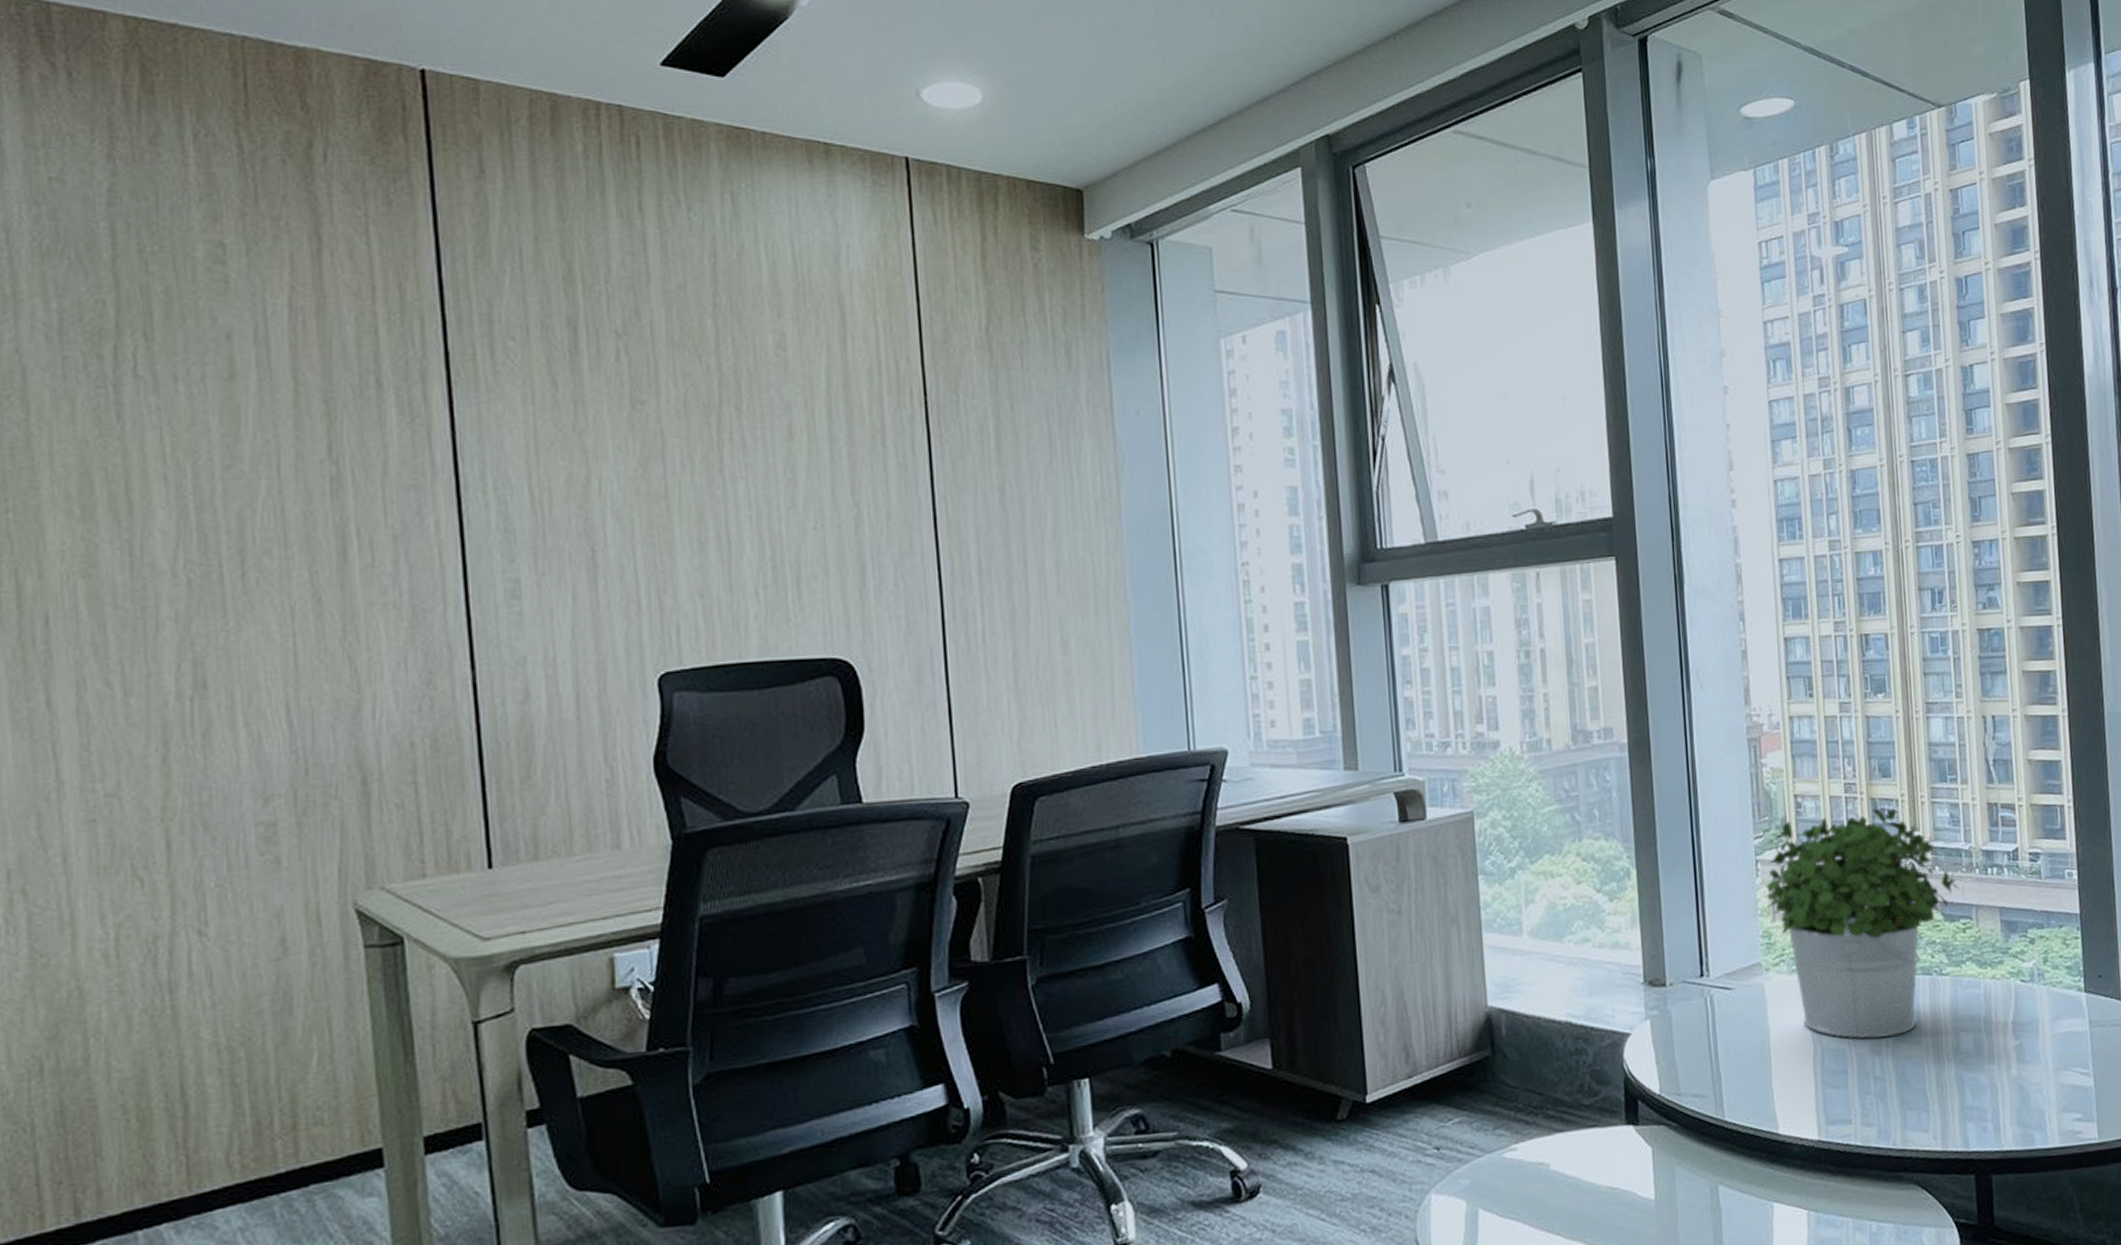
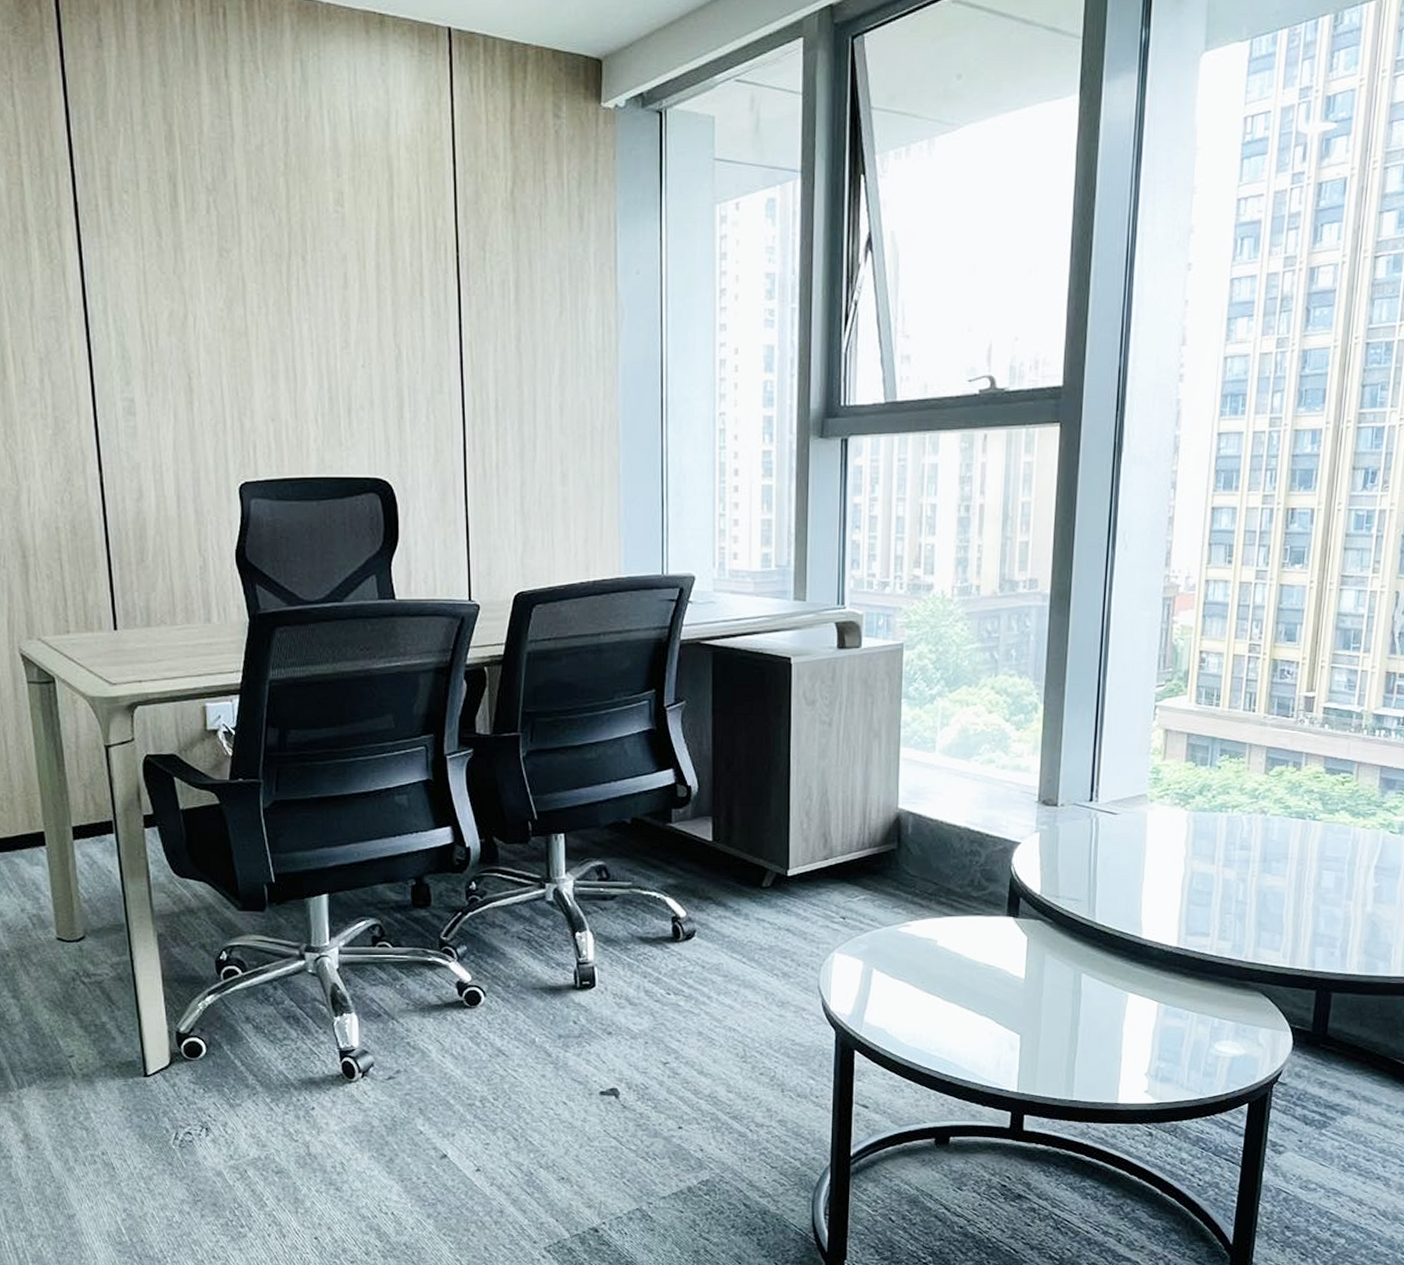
potted plant: present [1766,808,1959,1039] -> none [1159,668,1345,869]

